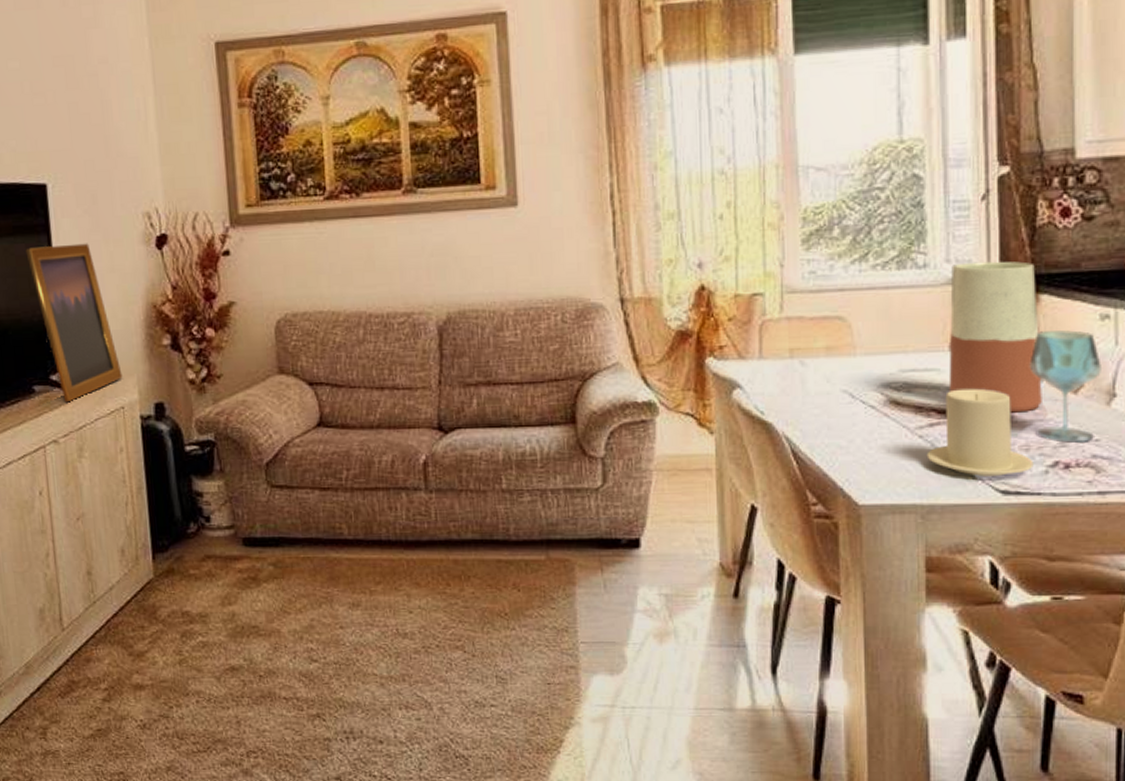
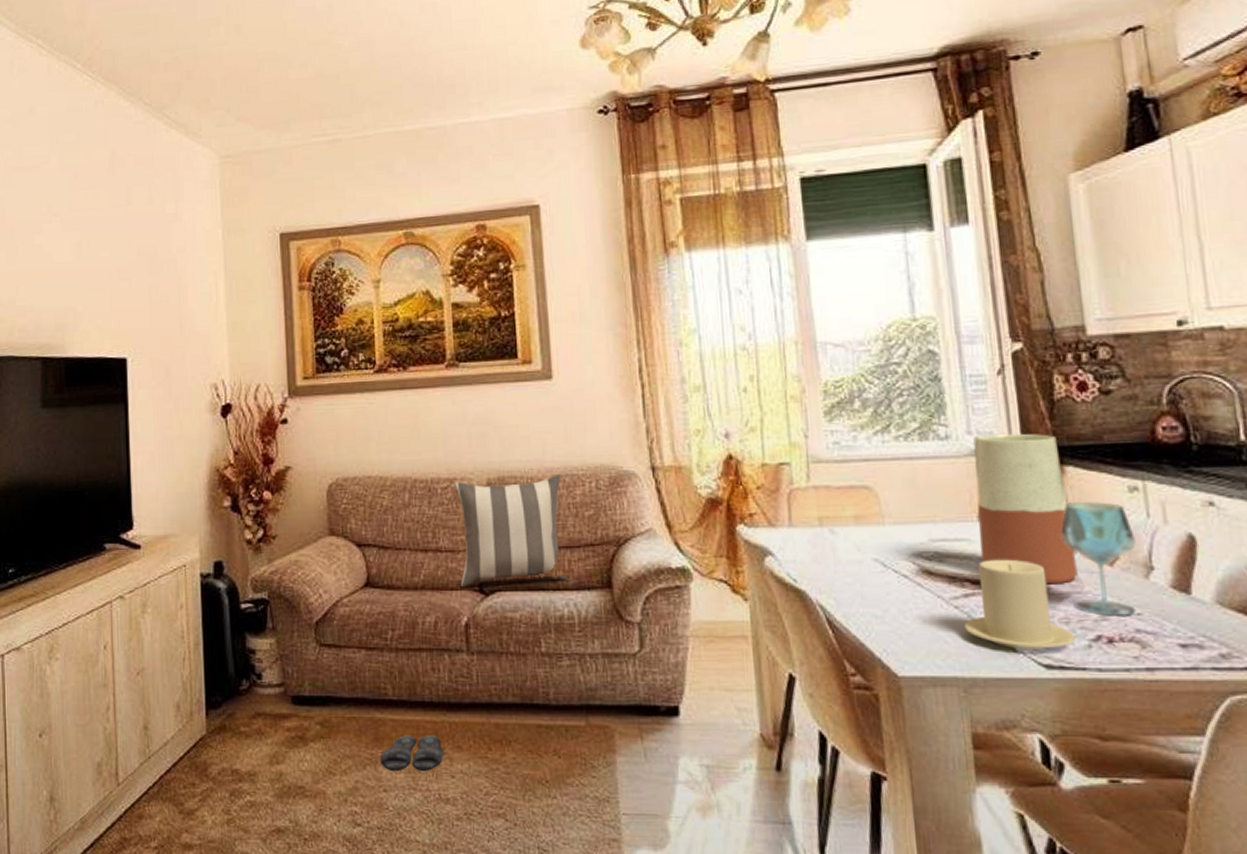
picture frame: present [25,243,123,403] -> none [105,411,186,560]
slippers: none [337,573,403,608] -> present [381,735,445,771]
pillow: none [412,308,530,426] -> present [454,475,567,588]

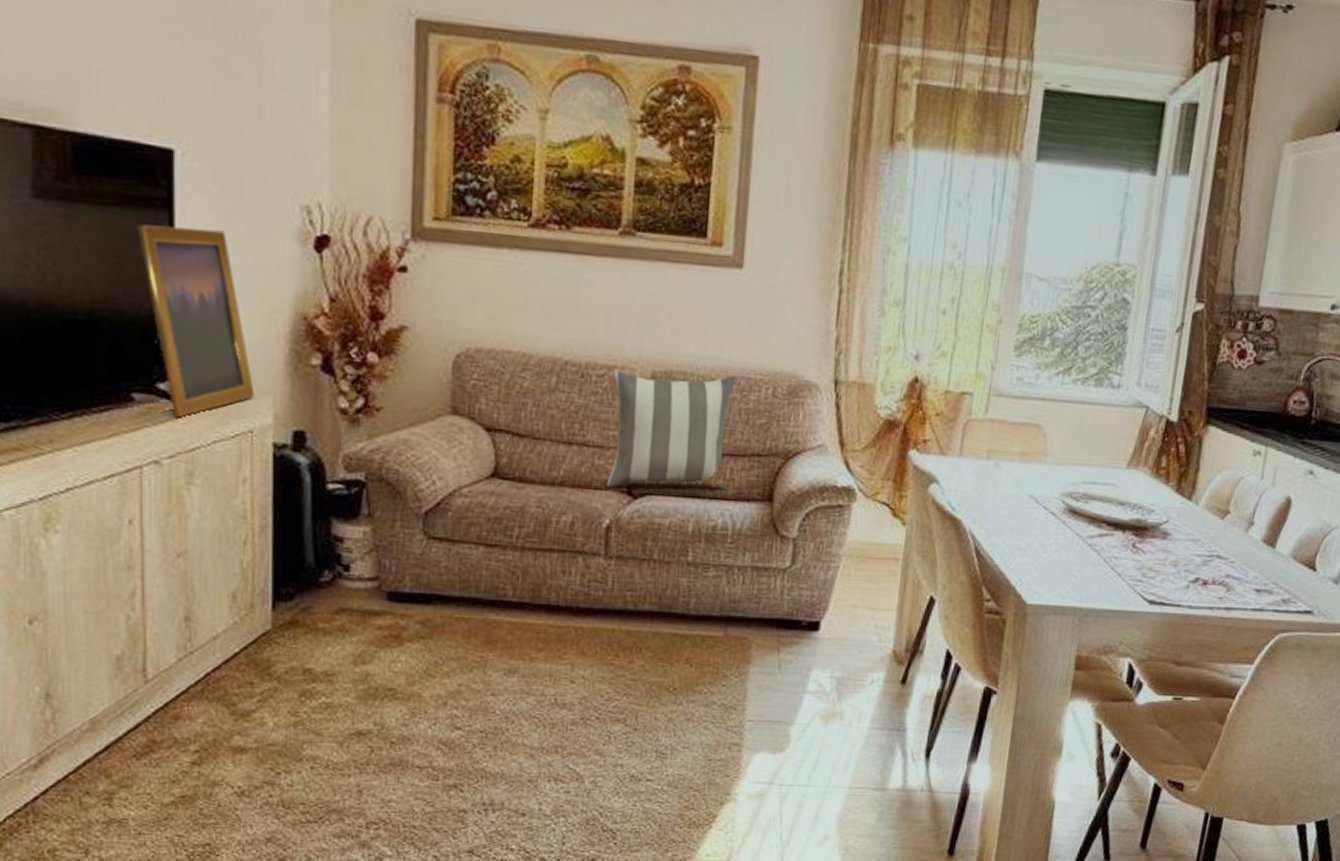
picture frame: none [105,411,186,560] -> present [137,224,255,418]
slippers: present [381,735,445,771] -> none [492,639,567,675]
candle: present [964,559,1076,649] -> none [1092,504,1179,587]
vase: present [973,433,1078,585] -> none [1120,388,1210,532]
wine glass: present [1060,502,1136,616] -> none [1186,460,1248,563]

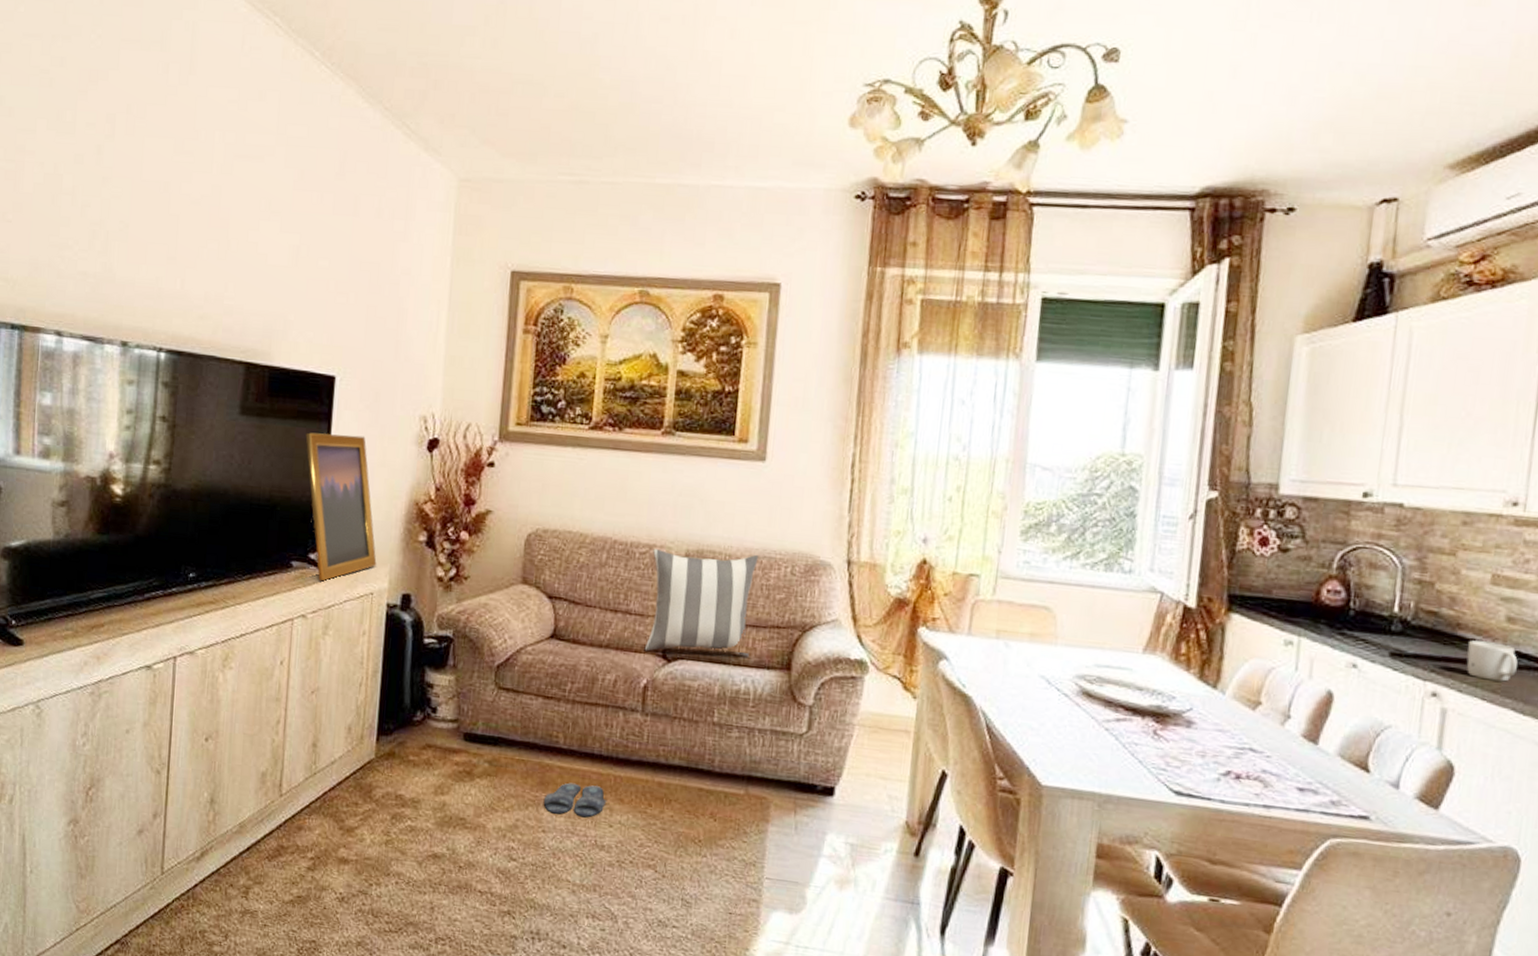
slippers: none [492,639,567,675] -> present [544,782,607,818]

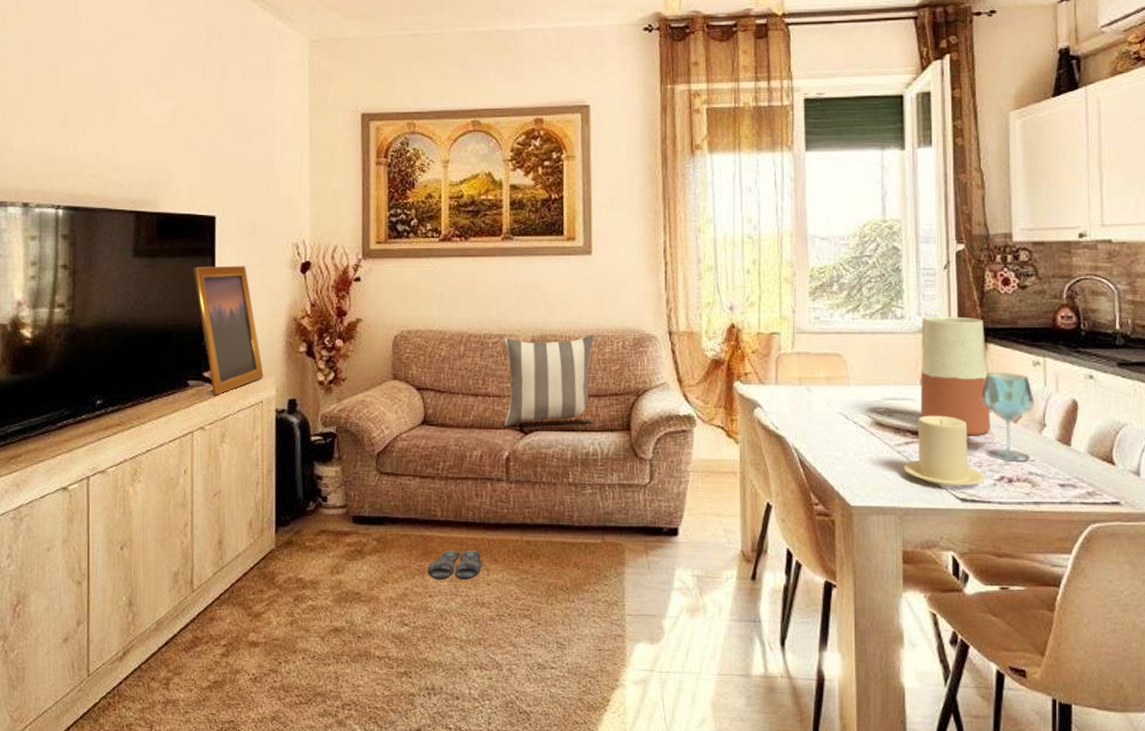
candle: none [1110,690,1208,778] -> present [903,415,985,486]
vase: none [1137,574,1230,721] -> present [920,316,991,436]
wine glass: none [1214,647,1281,757] -> present [981,373,1035,462]

